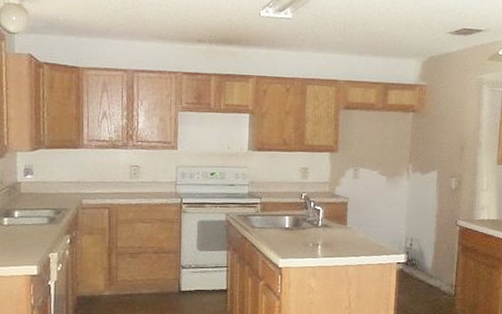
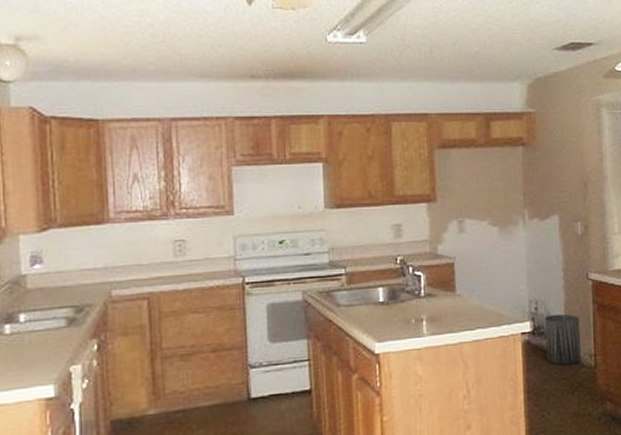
trash can: none [416,250,446,291] -> present [545,313,582,365]

